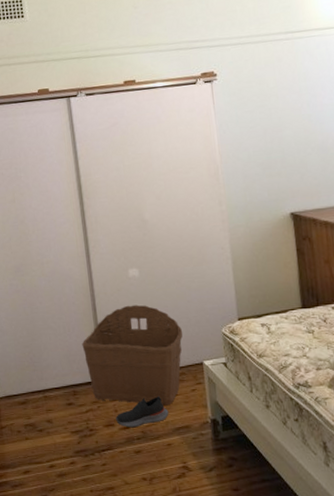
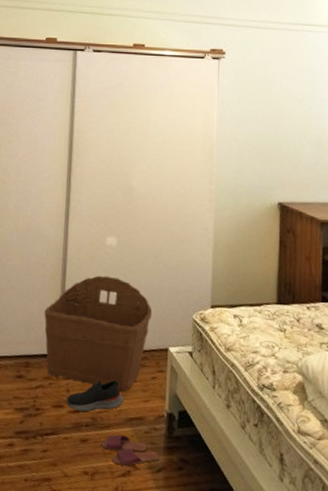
slippers: none [154,443,210,469] -> present [101,434,160,466]

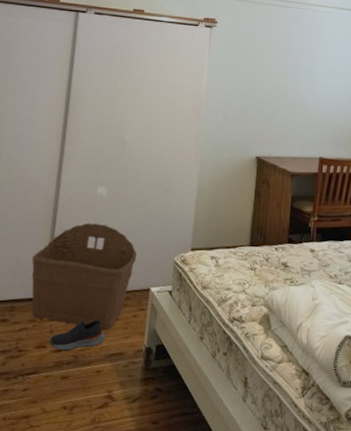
slippers: present [101,434,160,466] -> none [81,370,136,398]

